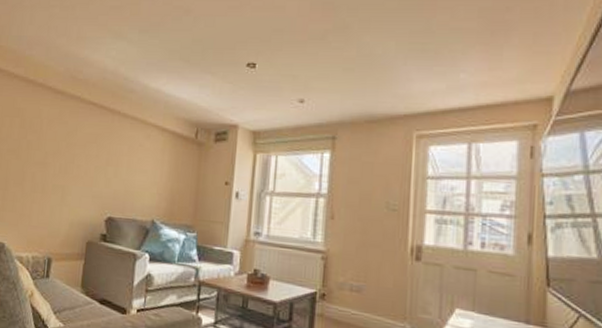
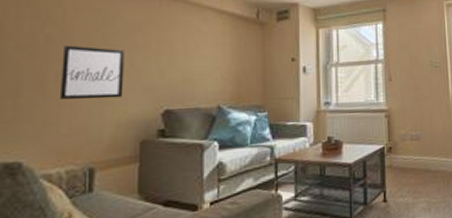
wall art: none [32,151,82,201] -> present [59,45,126,100]

